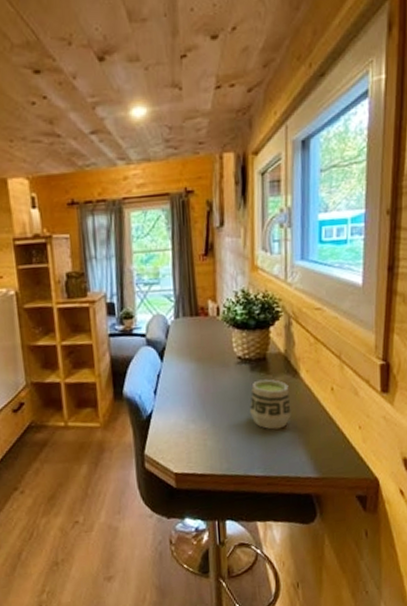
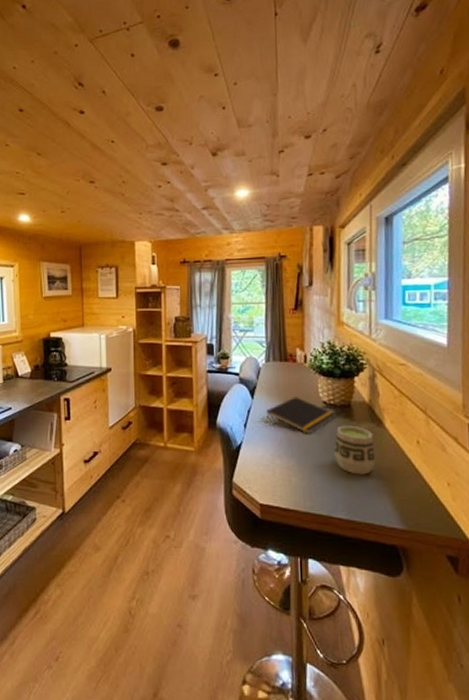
notepad: none [177,354,251,394] -> present [265,397,335,434]

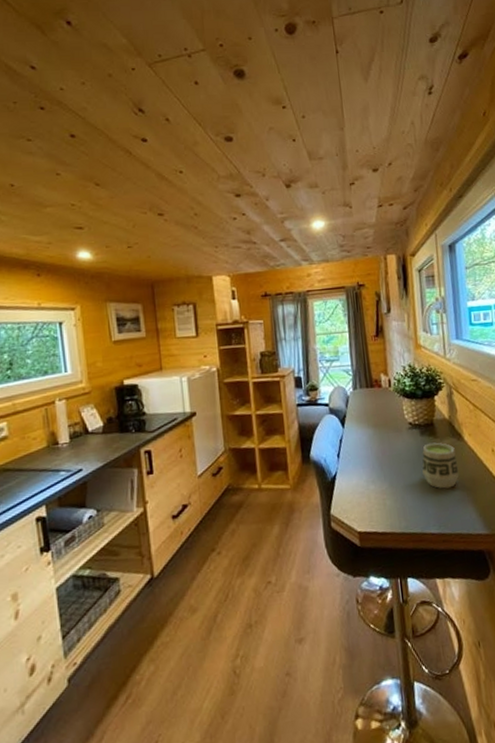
notepad: present [265,397,335,434] -> none [357,421,421,457]

